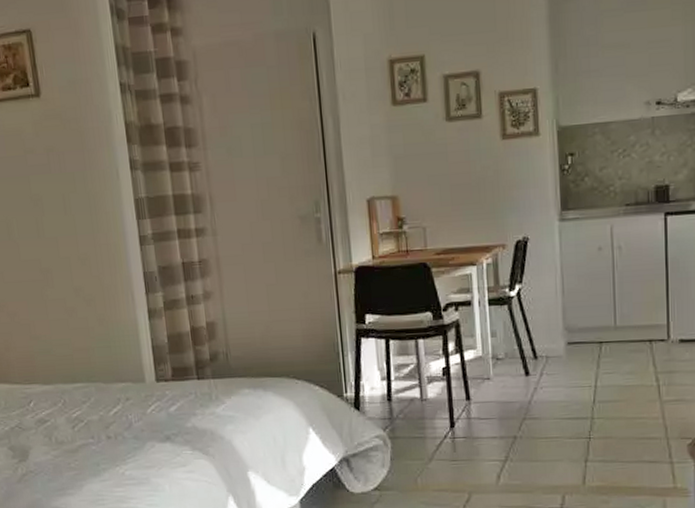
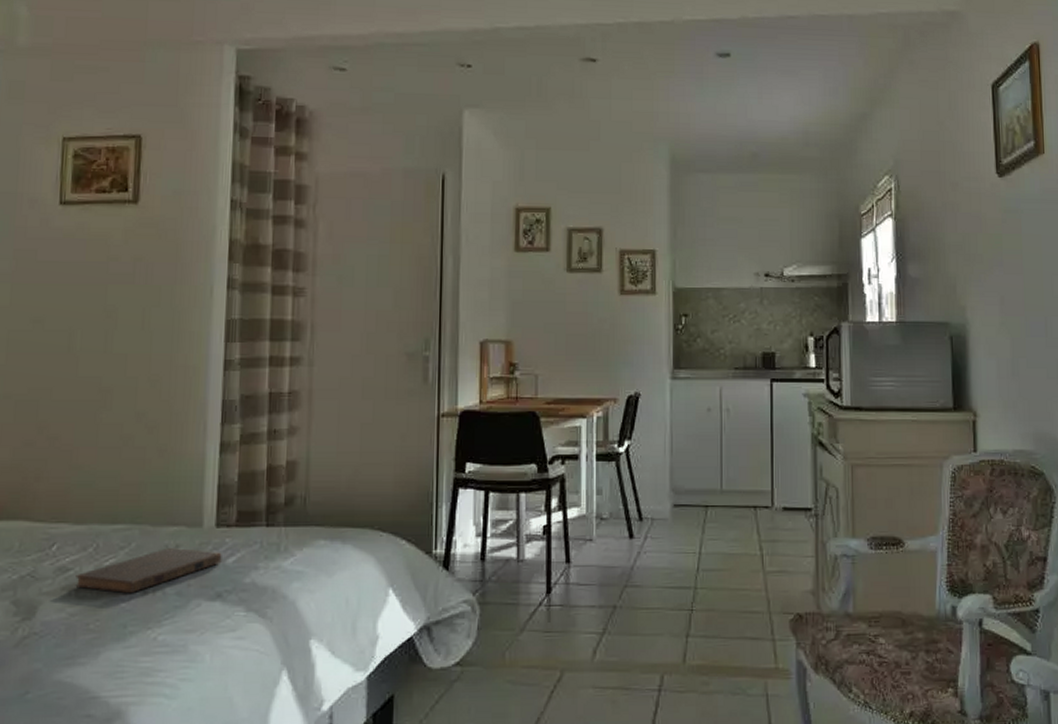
book: none [53,400,166,439] -> present [75,547,222,594]

